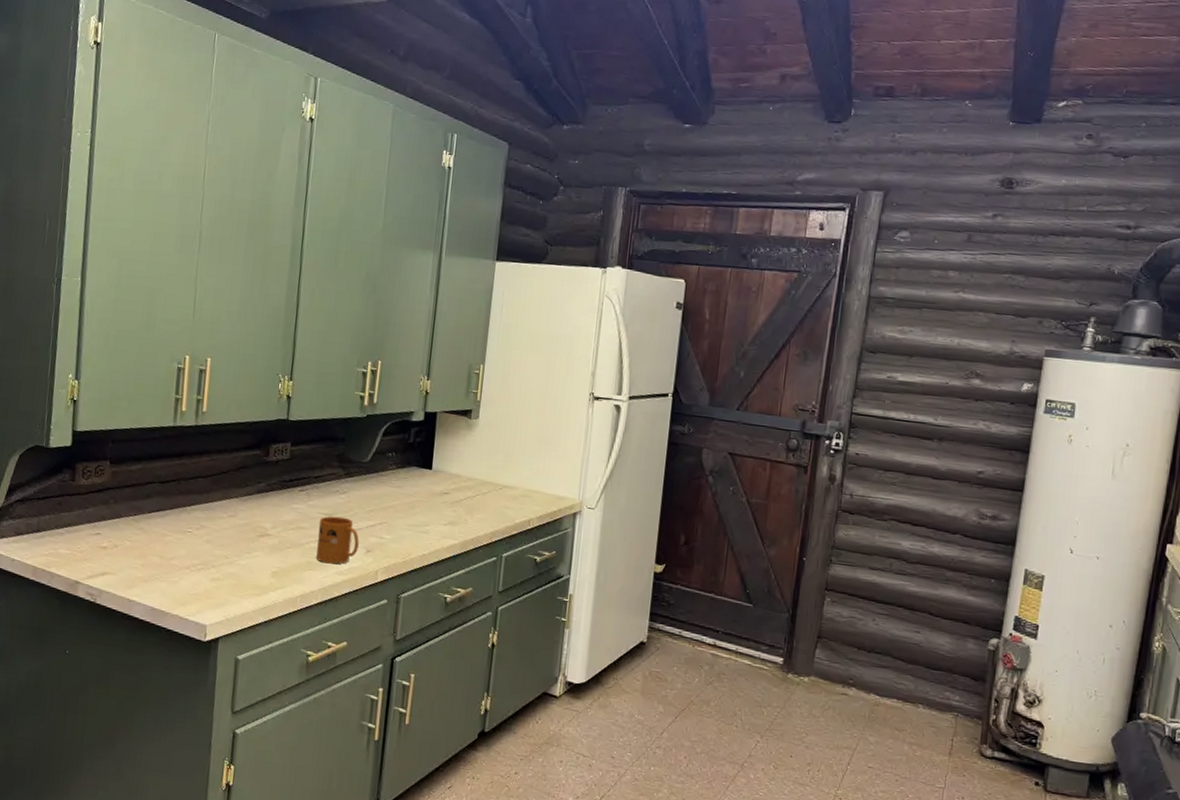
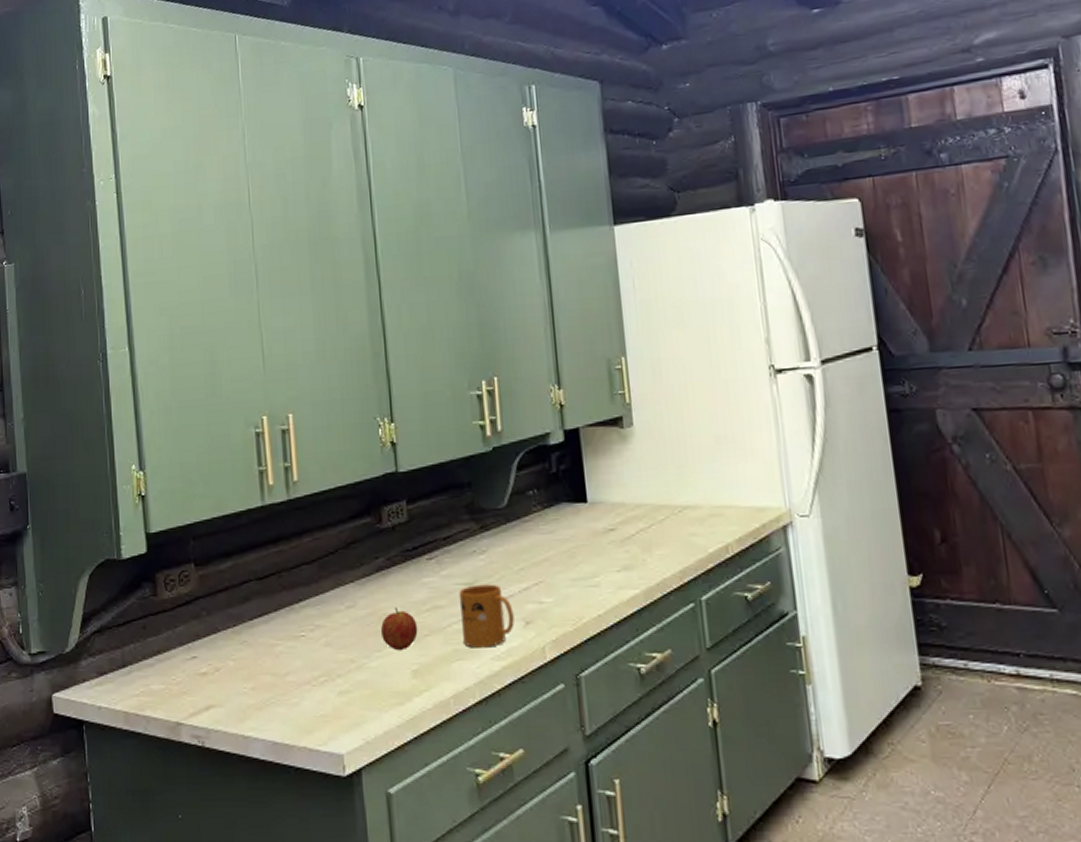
fruit: none [252,522,283,556] -> present [380,607,418,651]

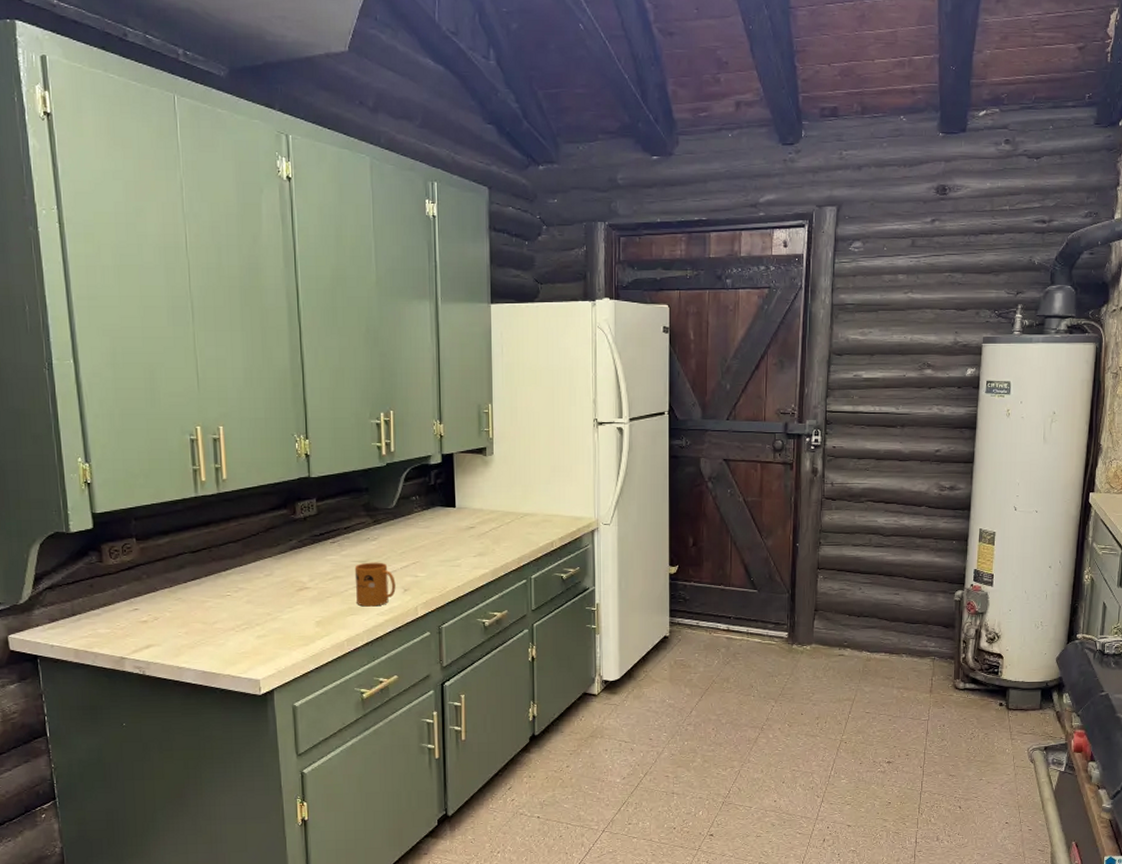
fruit: present [380,607,418,651] -> none [292,576,322,608]

